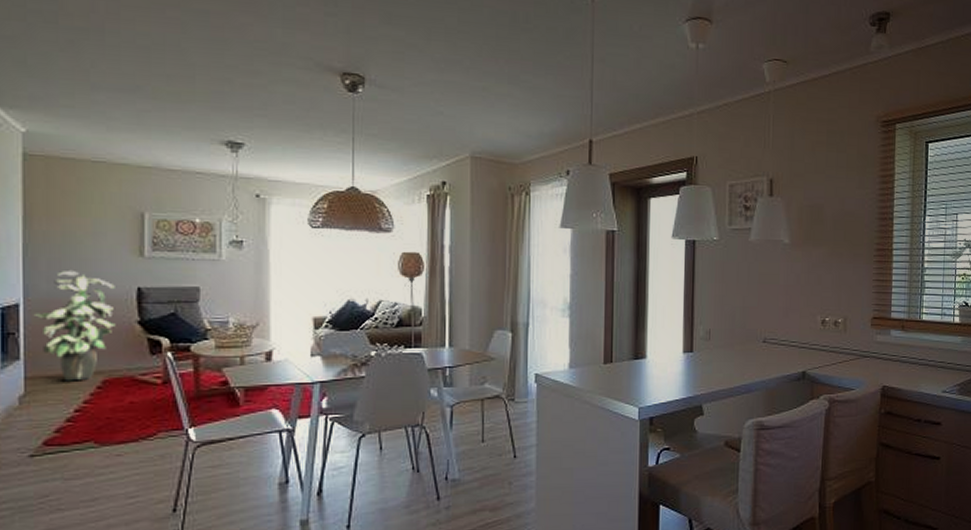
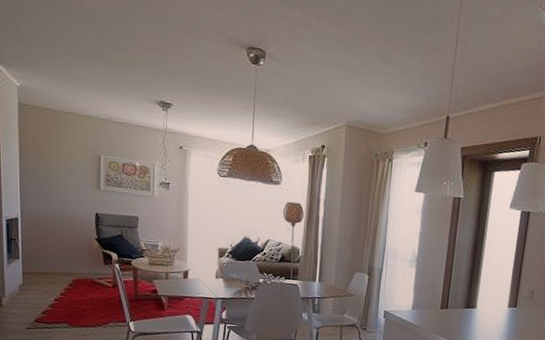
indoor plant: present [35,271,116,381] -> none [28,196,81,278]

